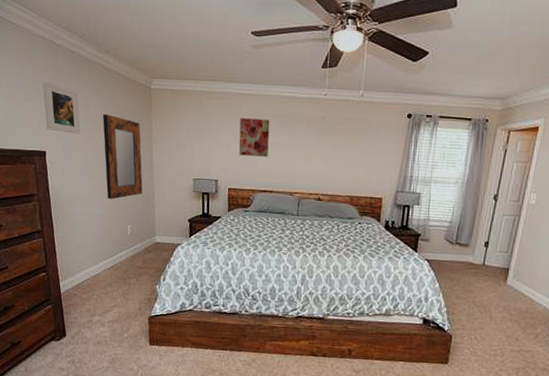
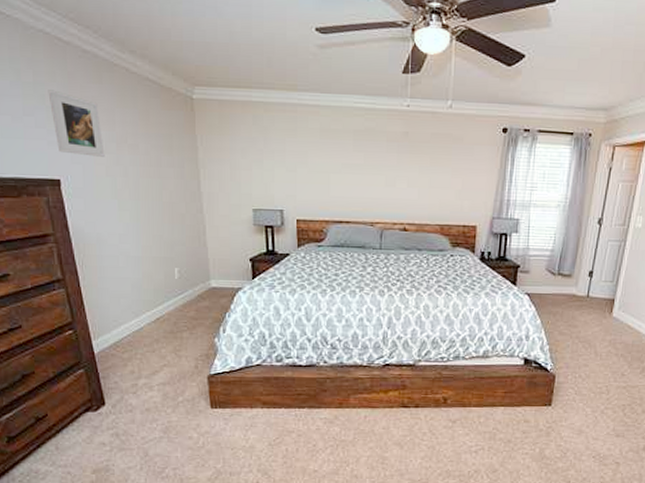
home mirror: present [103,114,143,199] -> none [133,131,190,237]
wall art: present [238,118,270,157] -> none [307,135,343,181]

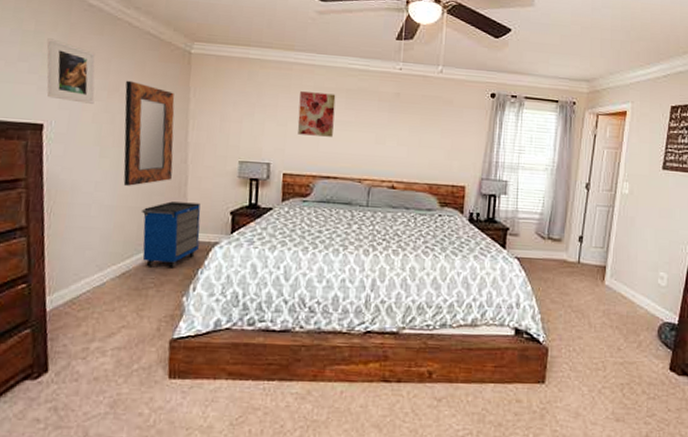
home mirror: none [133,131,190,237] -> present [123,80,175,186]
cabinet: none [167,251,224,313] -> present [142,201,201,269]
wall art: none [307,135,343,181] -> present [297,91,336,137]

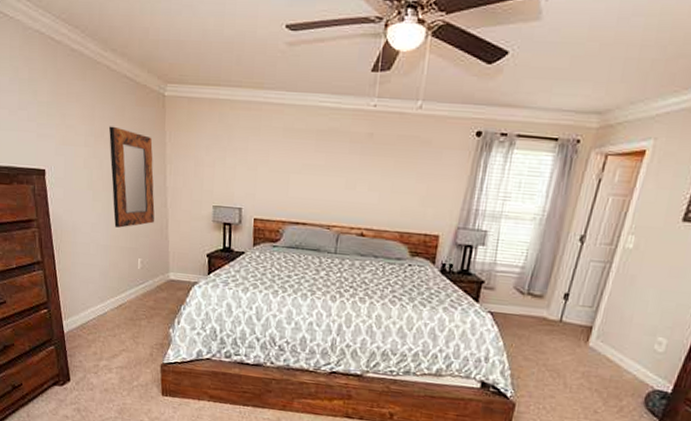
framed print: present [46,38,95,104] -> none [40,86,84,150]
cabinet: present [142,201,201,269] -> none [131,243,181,304]
wall art: present [297,91,336,137] -> none [267,133,306,182]

